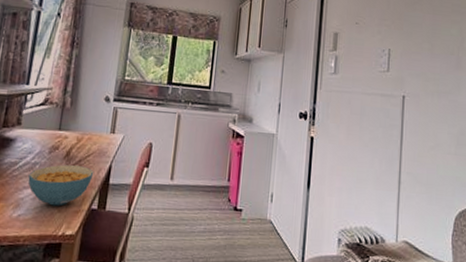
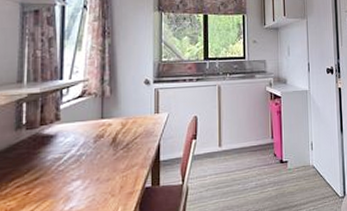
cereal bowl: present [28,164,94,206] -> none [75,149,143,192]

